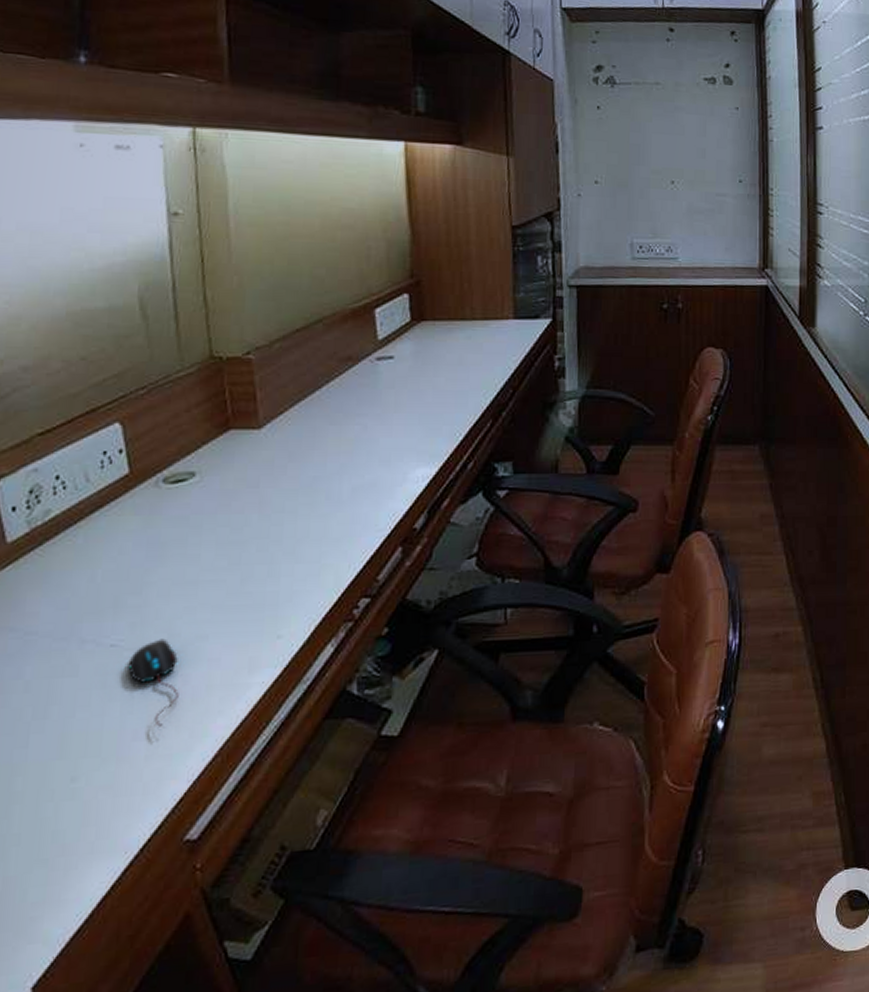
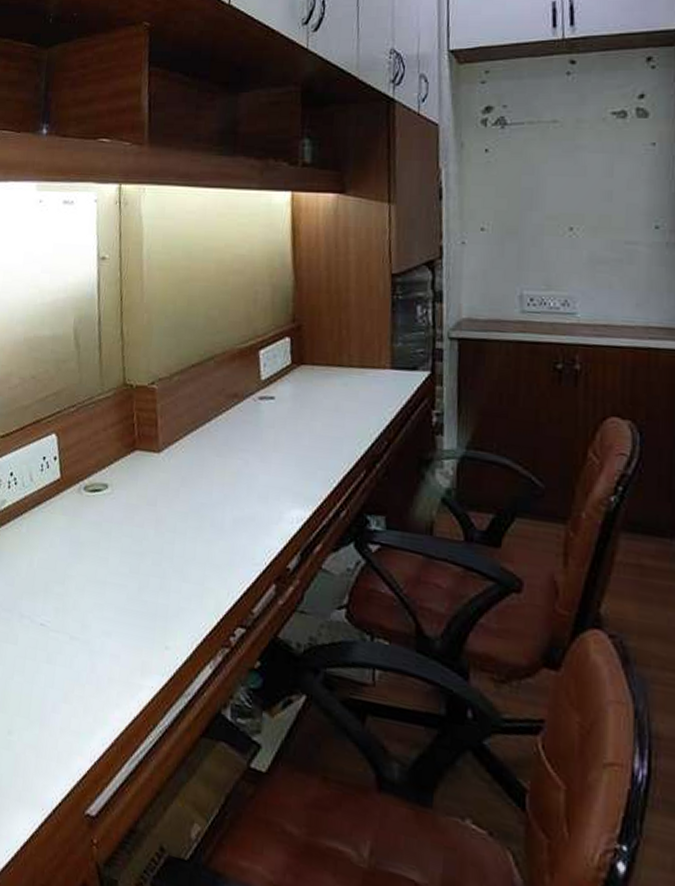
mouse: present [128,638,179,727] -> none [51,627,88,706]

